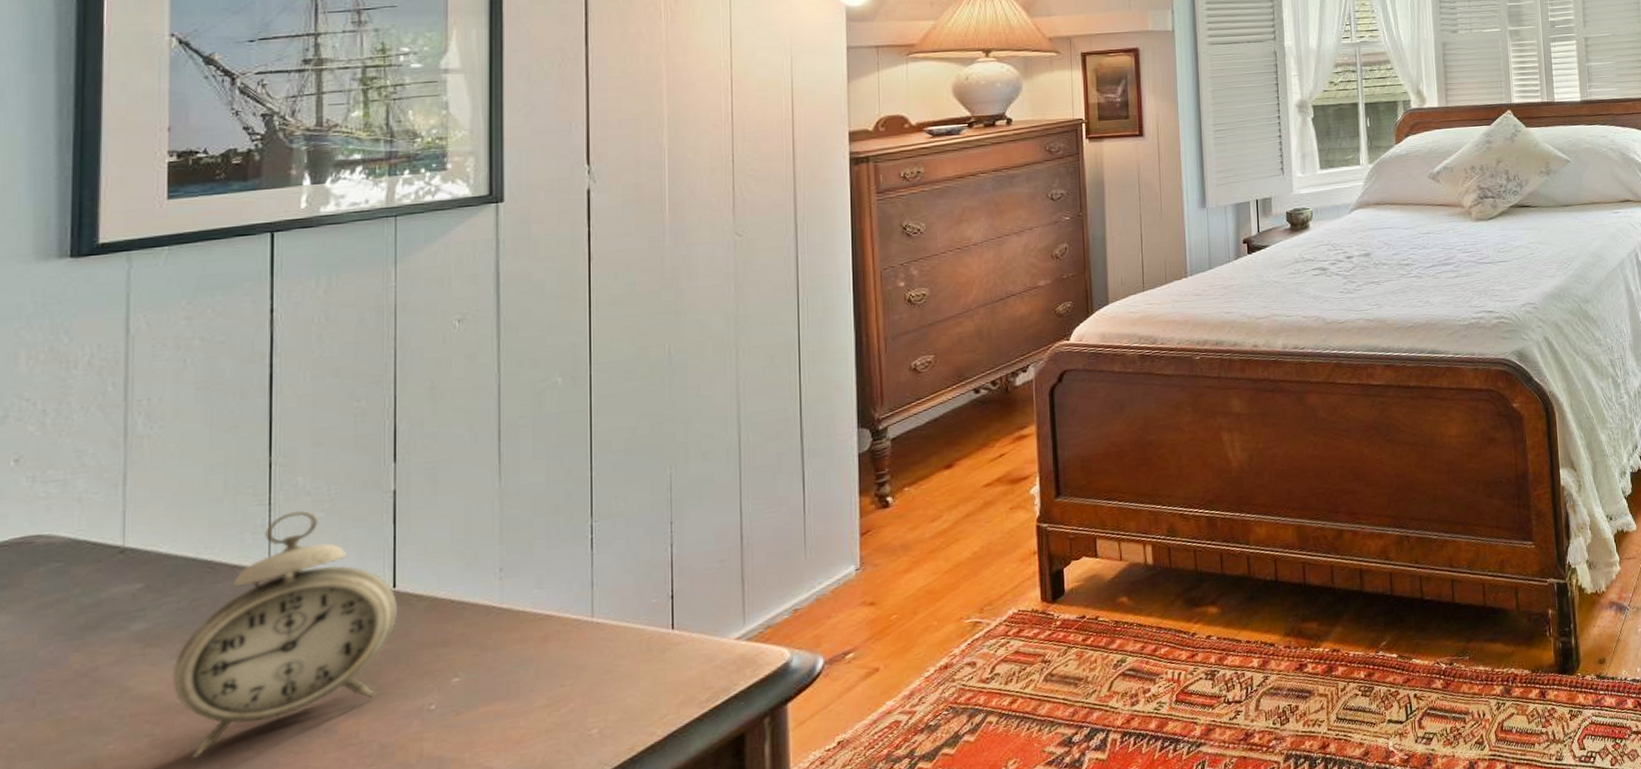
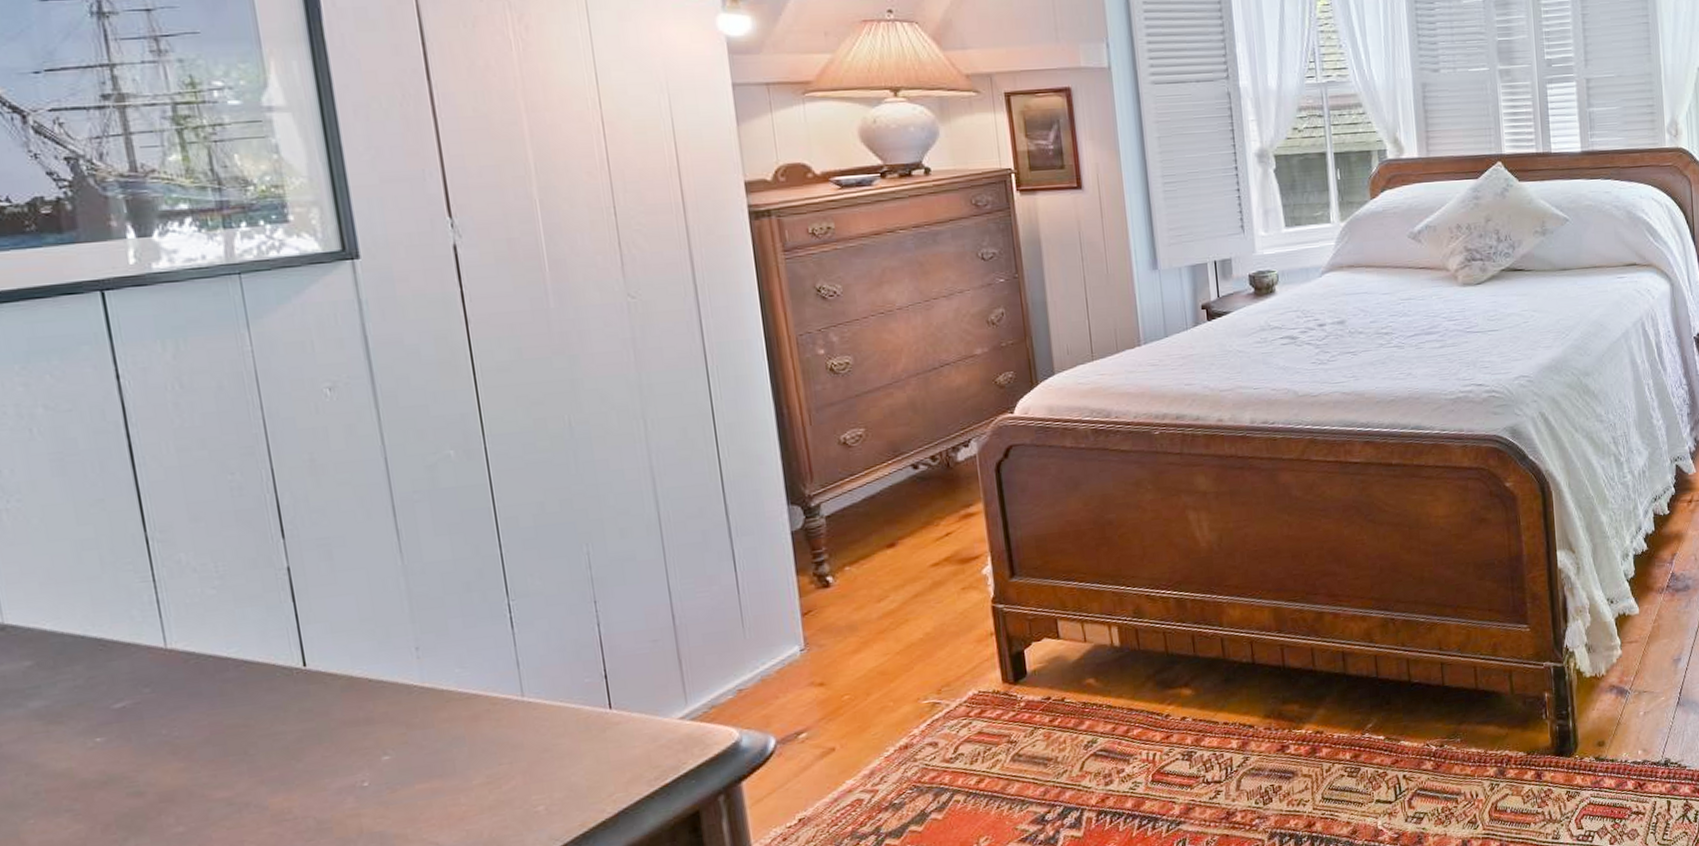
alarm clock: present [172,510,399,758] -> none [82,587,315,833]

